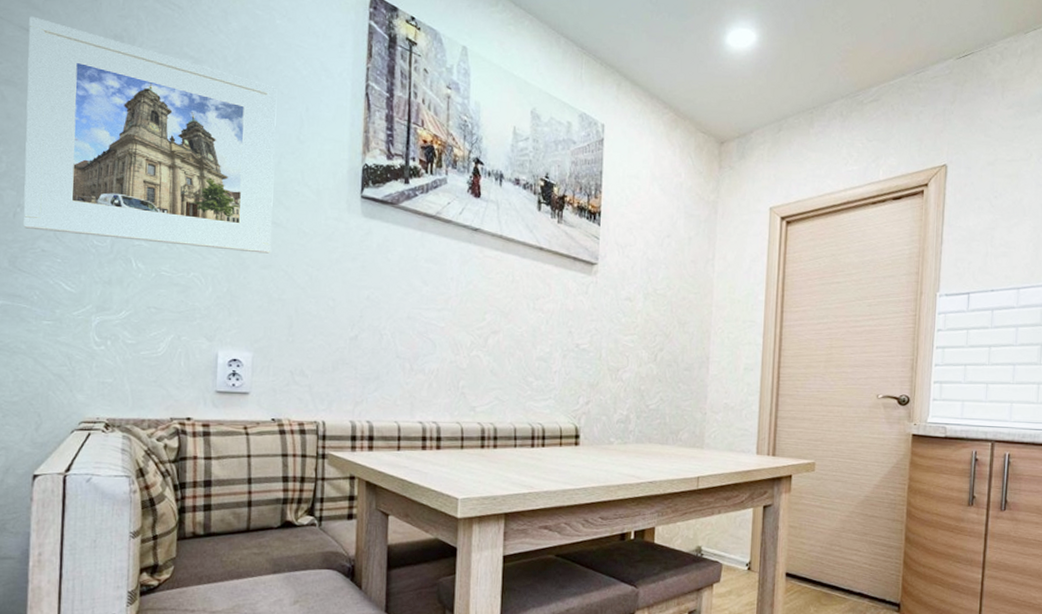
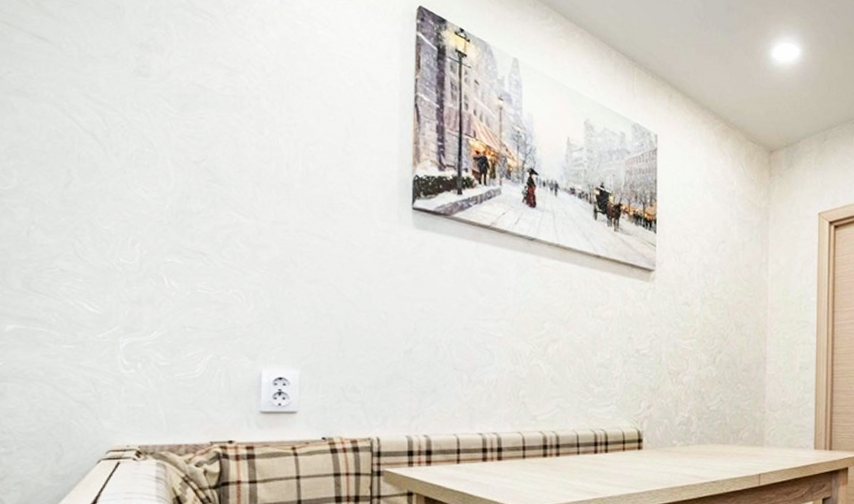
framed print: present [23,16,278,254] -> none [38,23,321,268]

